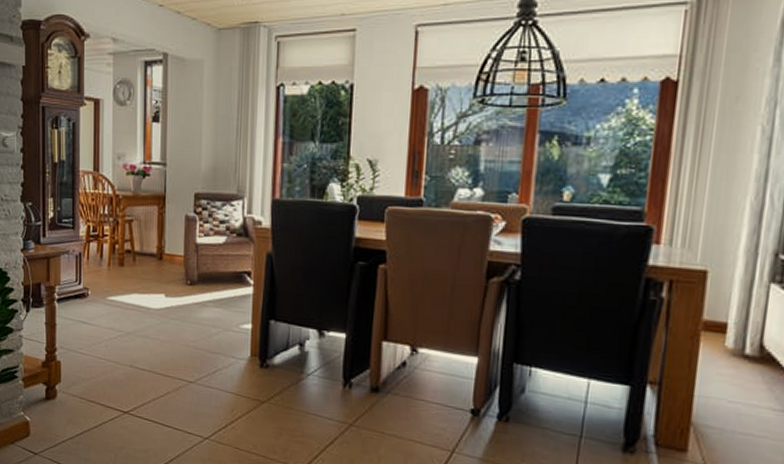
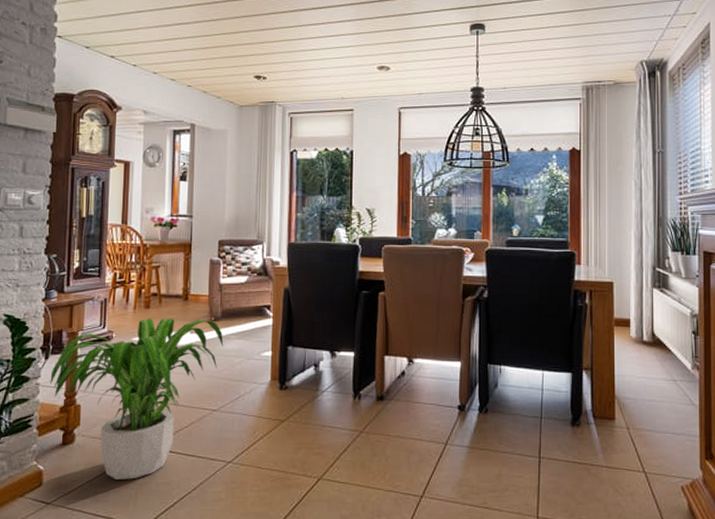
potted plant: none [32,276,200,442] -> present [50,318,224,480]

